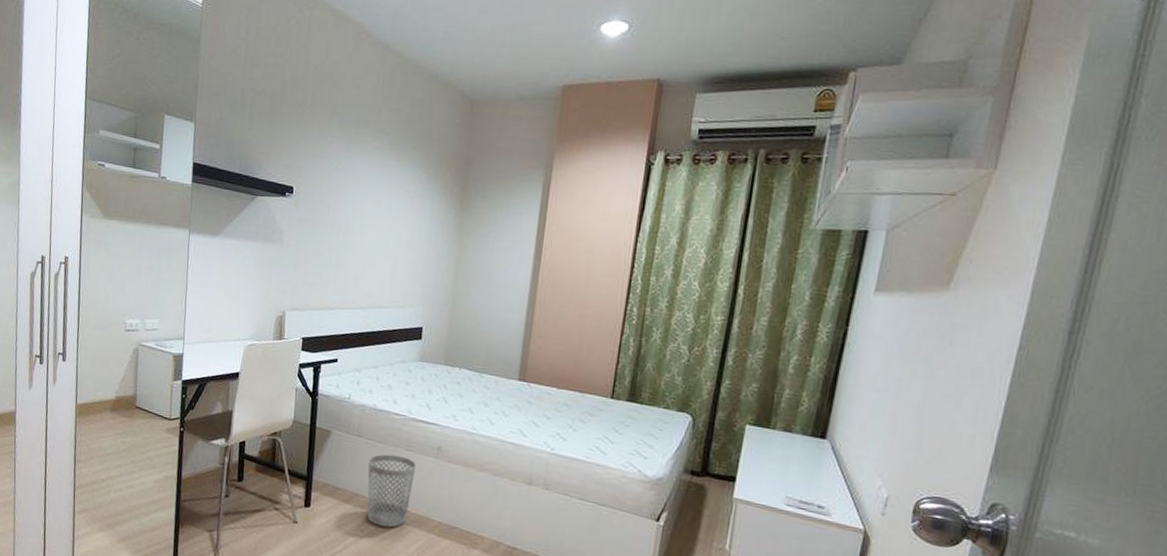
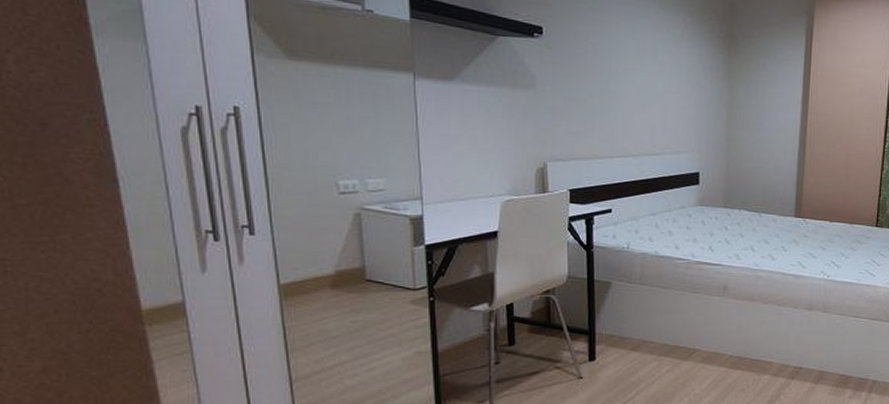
wastebasket: present [367,454,417,528] -> none [654,298,704,368]

